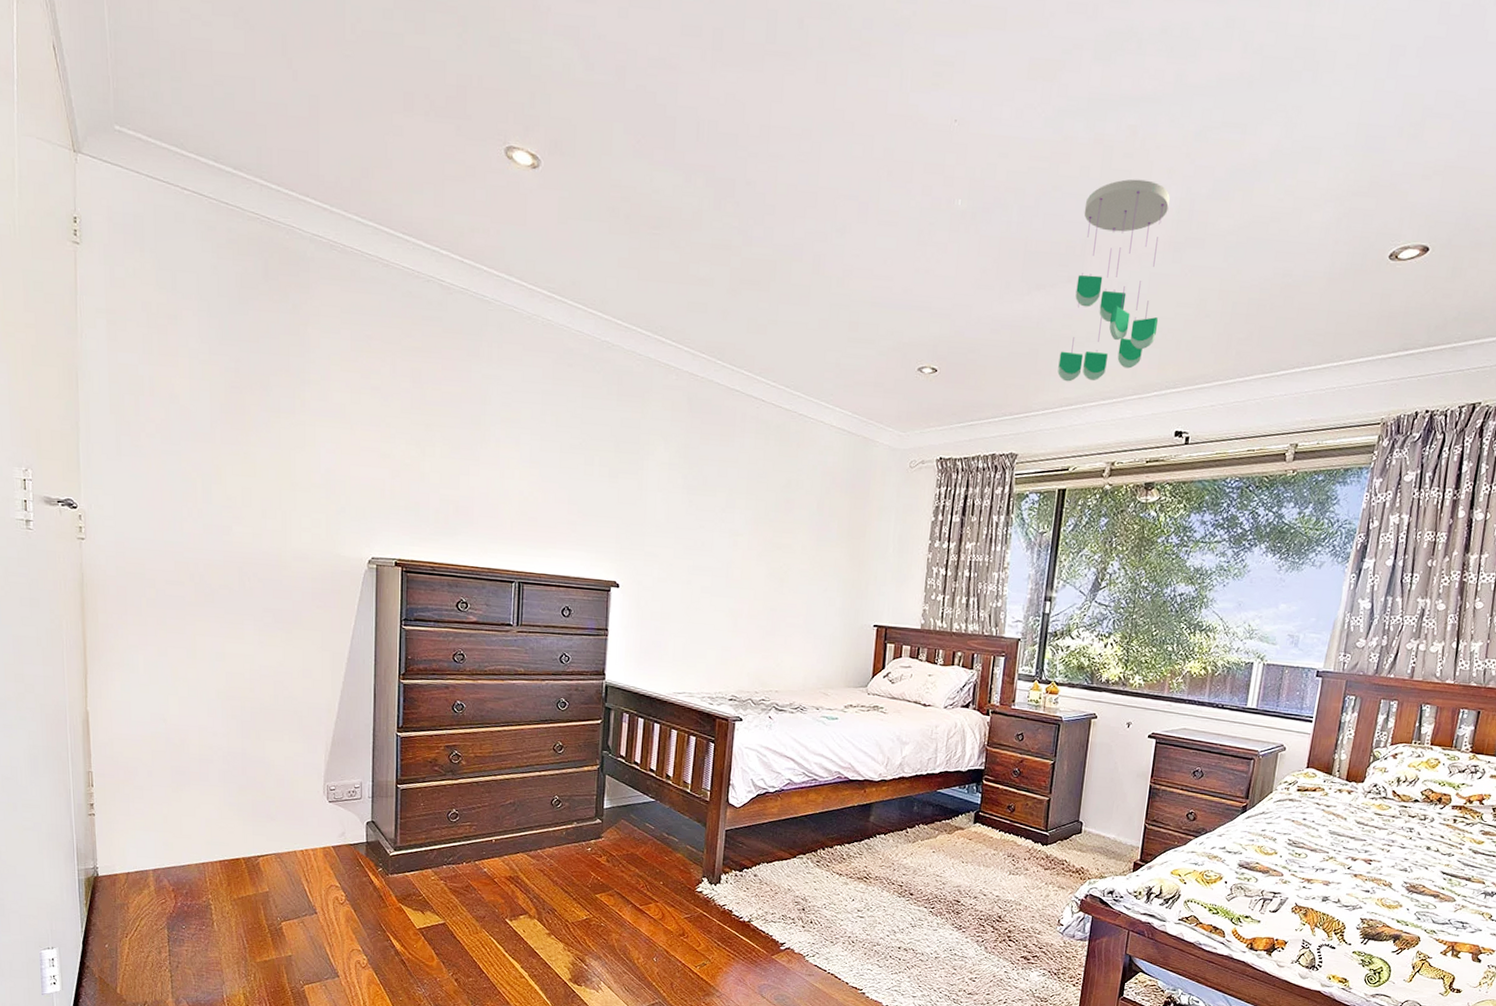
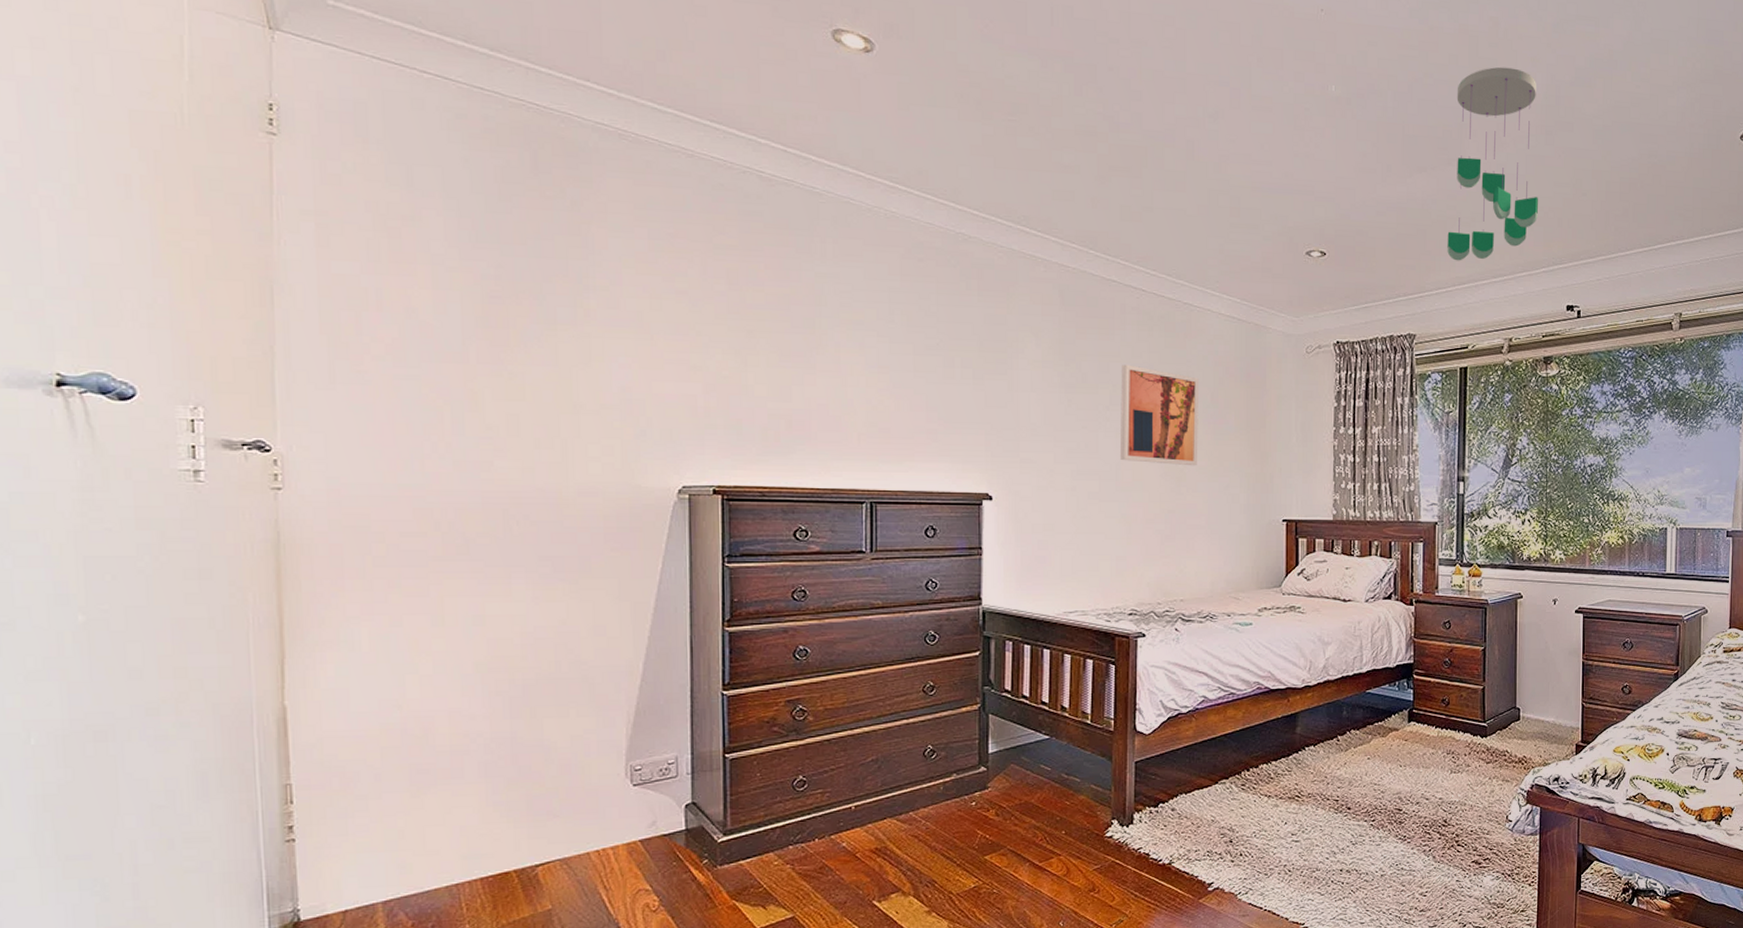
wall art: none [731,470,808,569] -> present [1119,364,1200,466]

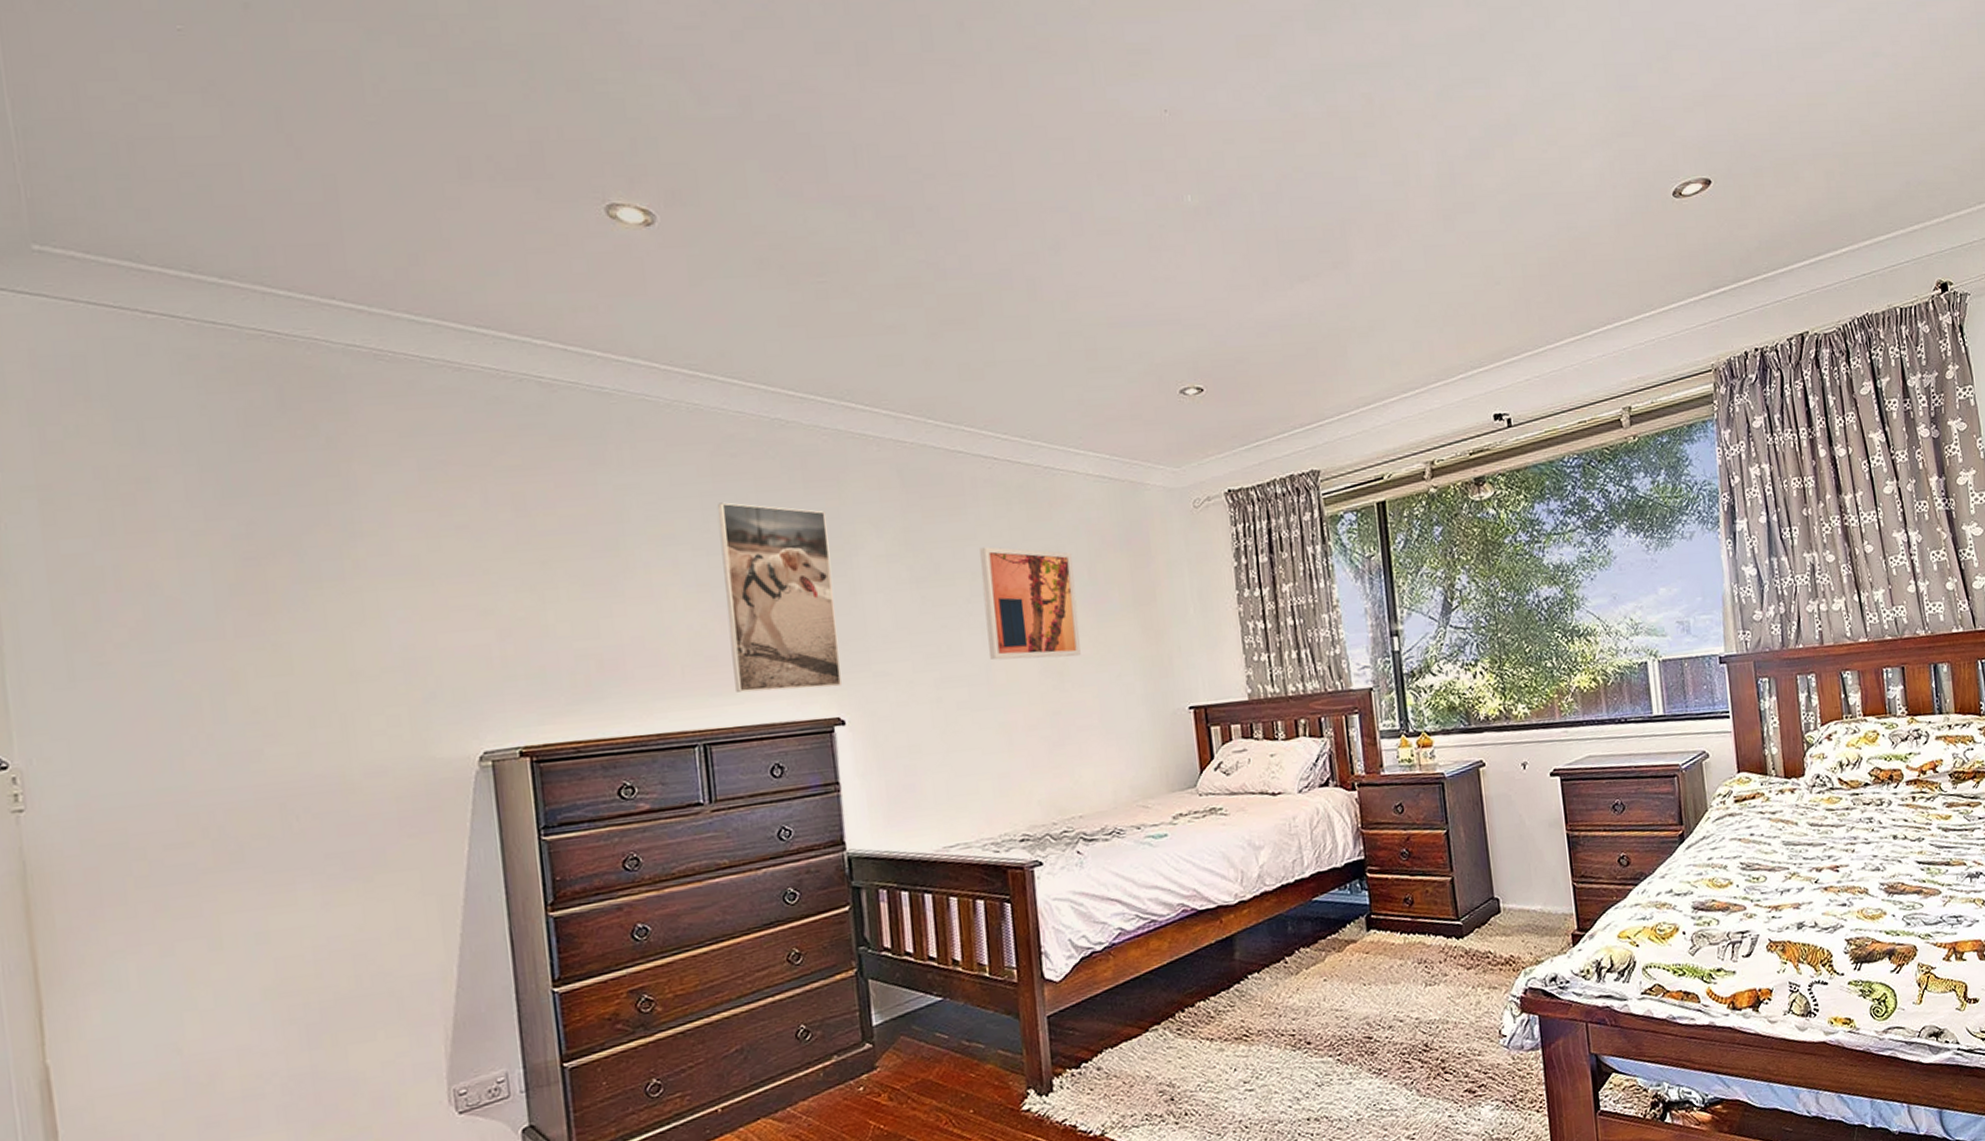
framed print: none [902,299,994,467] -> present [718,502,843,693]
ceiling mobile: present [1447,67,1538,261] -> none [1333,148,1446,379]

